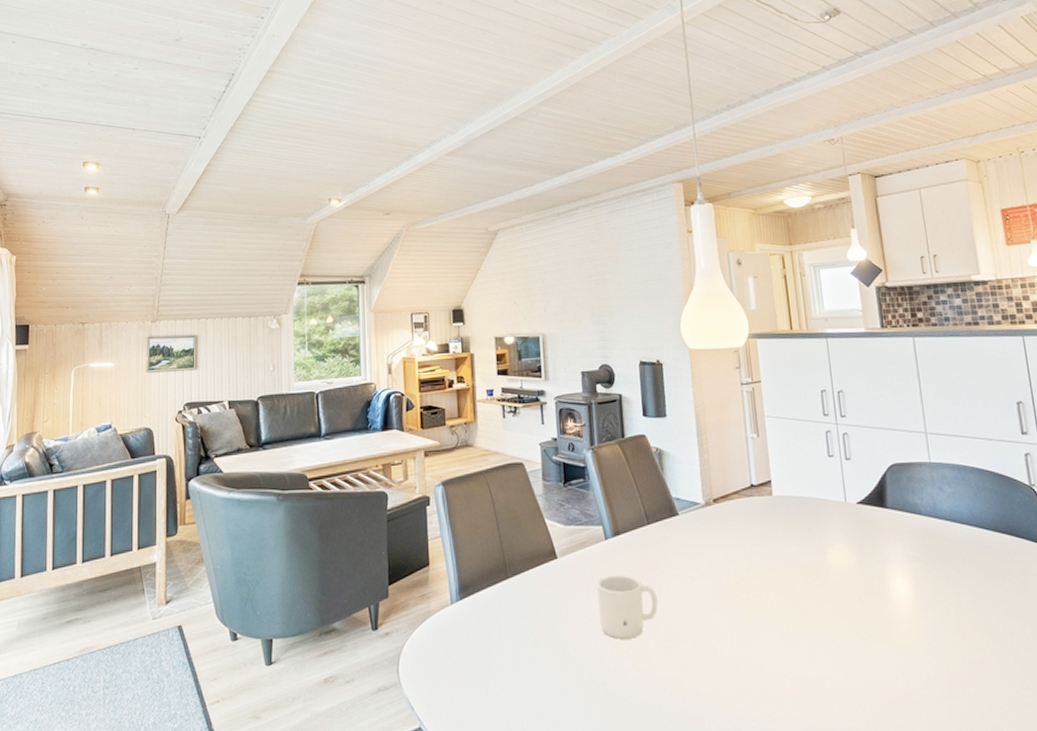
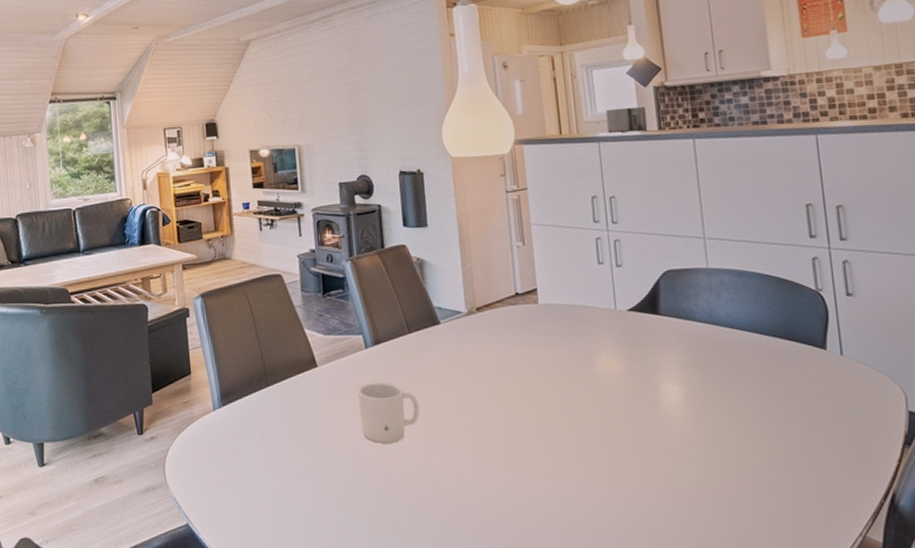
toaster: none [832,305,872,331] -> present [605,106,648,134]

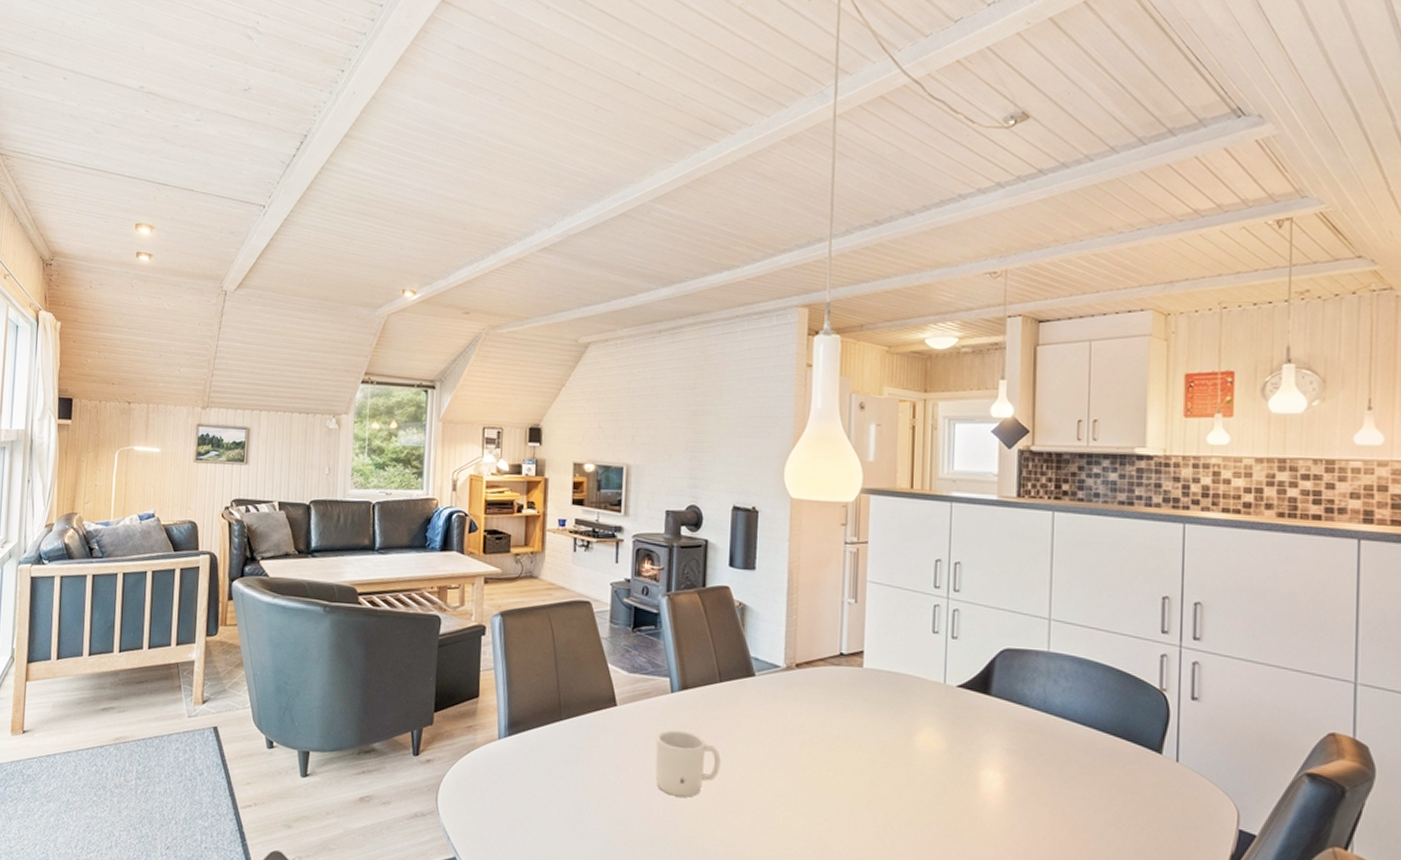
toaster: present [605,106,648,134] -> none [962,467,1007,497]

